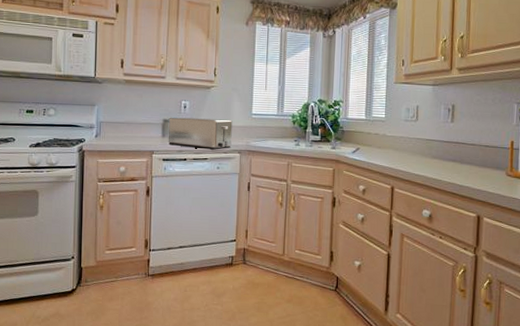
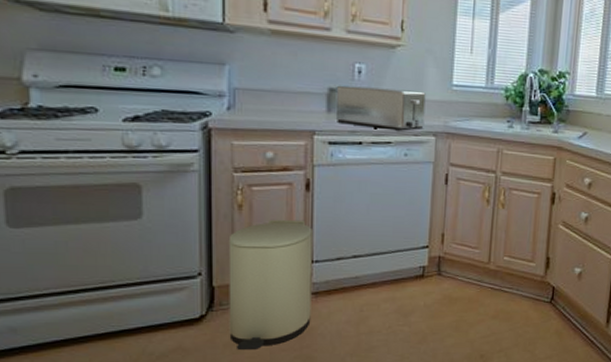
pedal bin: none [91,217,151,319] -> present [228,219,312,351]

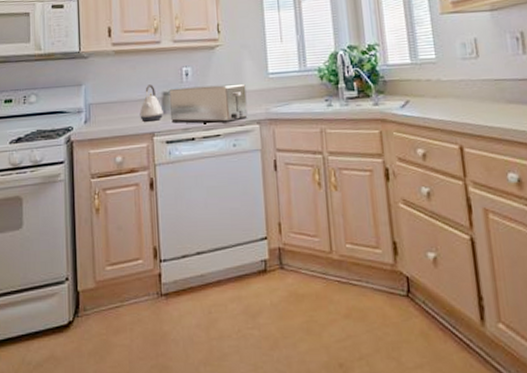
pedal bin: present [228,219,312,351] -> none [89,219,164,359]
kettle: none [298,77,328,119] -> present [139,84,163,122]

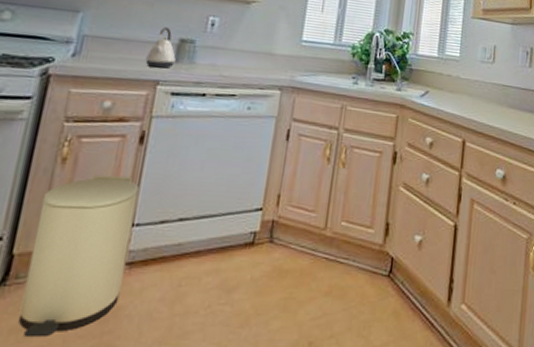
pedal bin: none [89,219,164,359] -> present [19,174,139,338]
toaster: present [168,83,248,125] -> none [182,36,275,85]

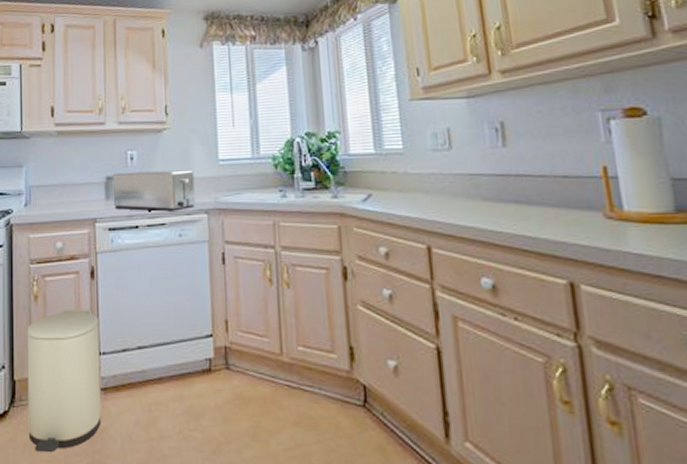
kettle: present [145,27,176,69] -> none [81,168,106,207]
toaster: none [182,36,275,85] -> present [112,170,195,213]

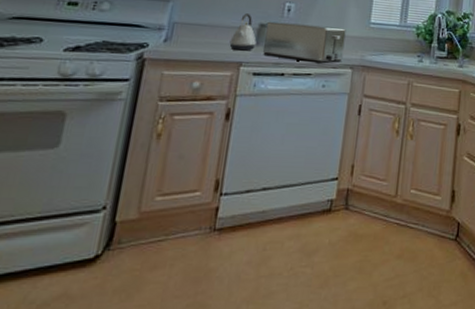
pedal bin: present [27,309,101,453] -> none [122,148,226,298]
kettle: none [81,168,106,207] -> present [229,13,257,51]

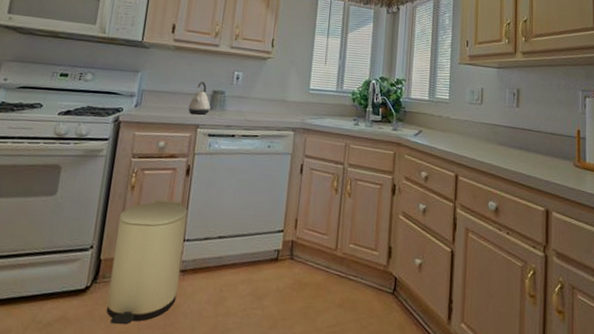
pedal bin: none [122,148,226,298] -> present [106,199,188,325]
toaster: present [262,21,346,65] -> none [215,88,288,127]

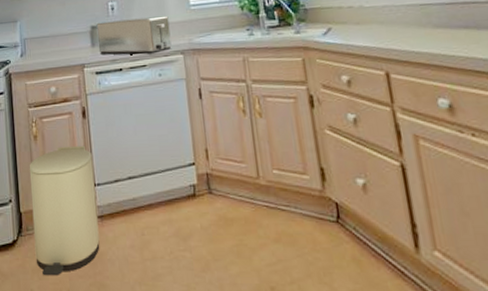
kettle: present [188,82,211,115] -> none [70,19,92,54]
toaster: none [215,88,288,127] -> present [96,15,172,56]

